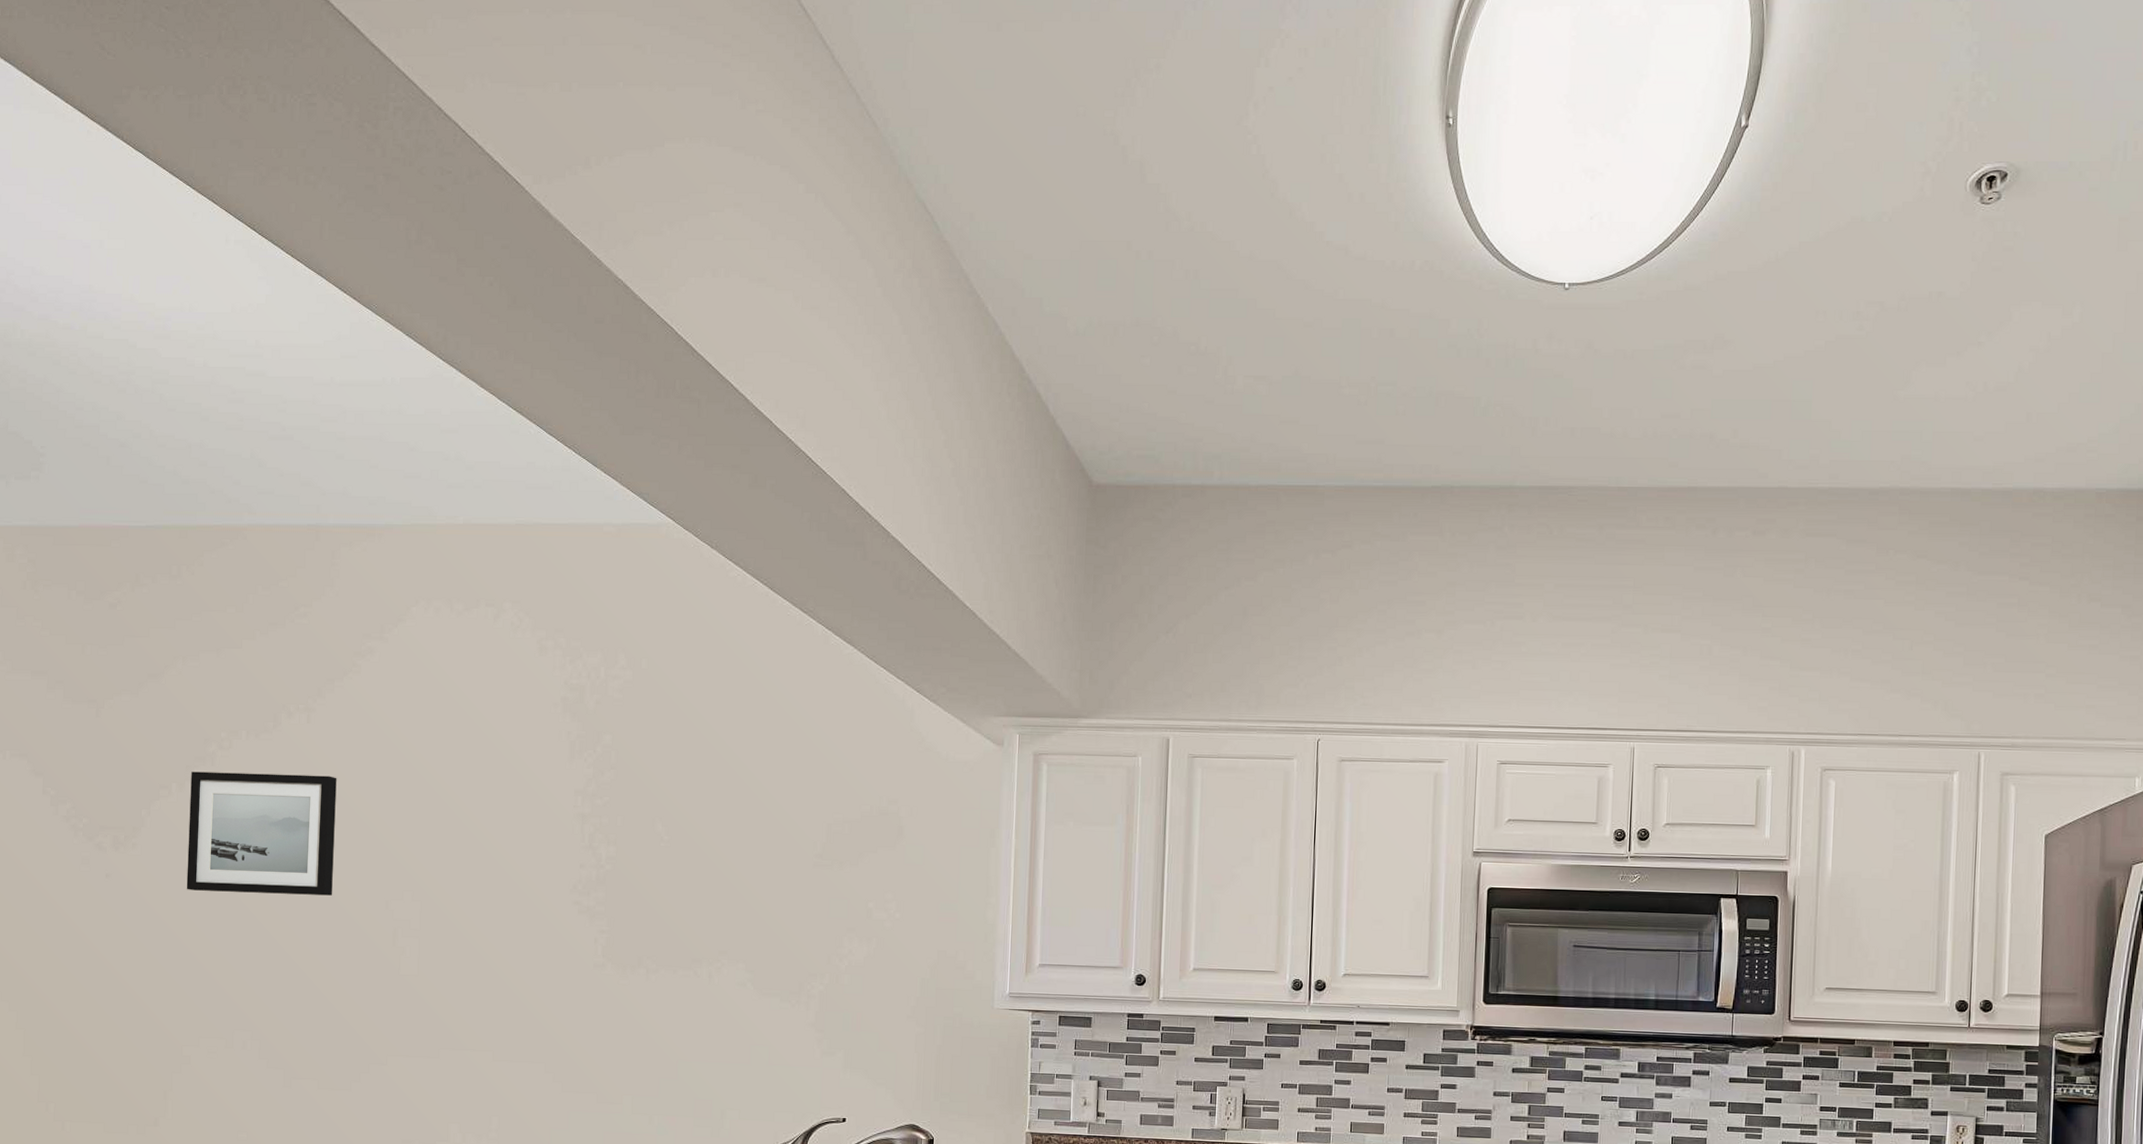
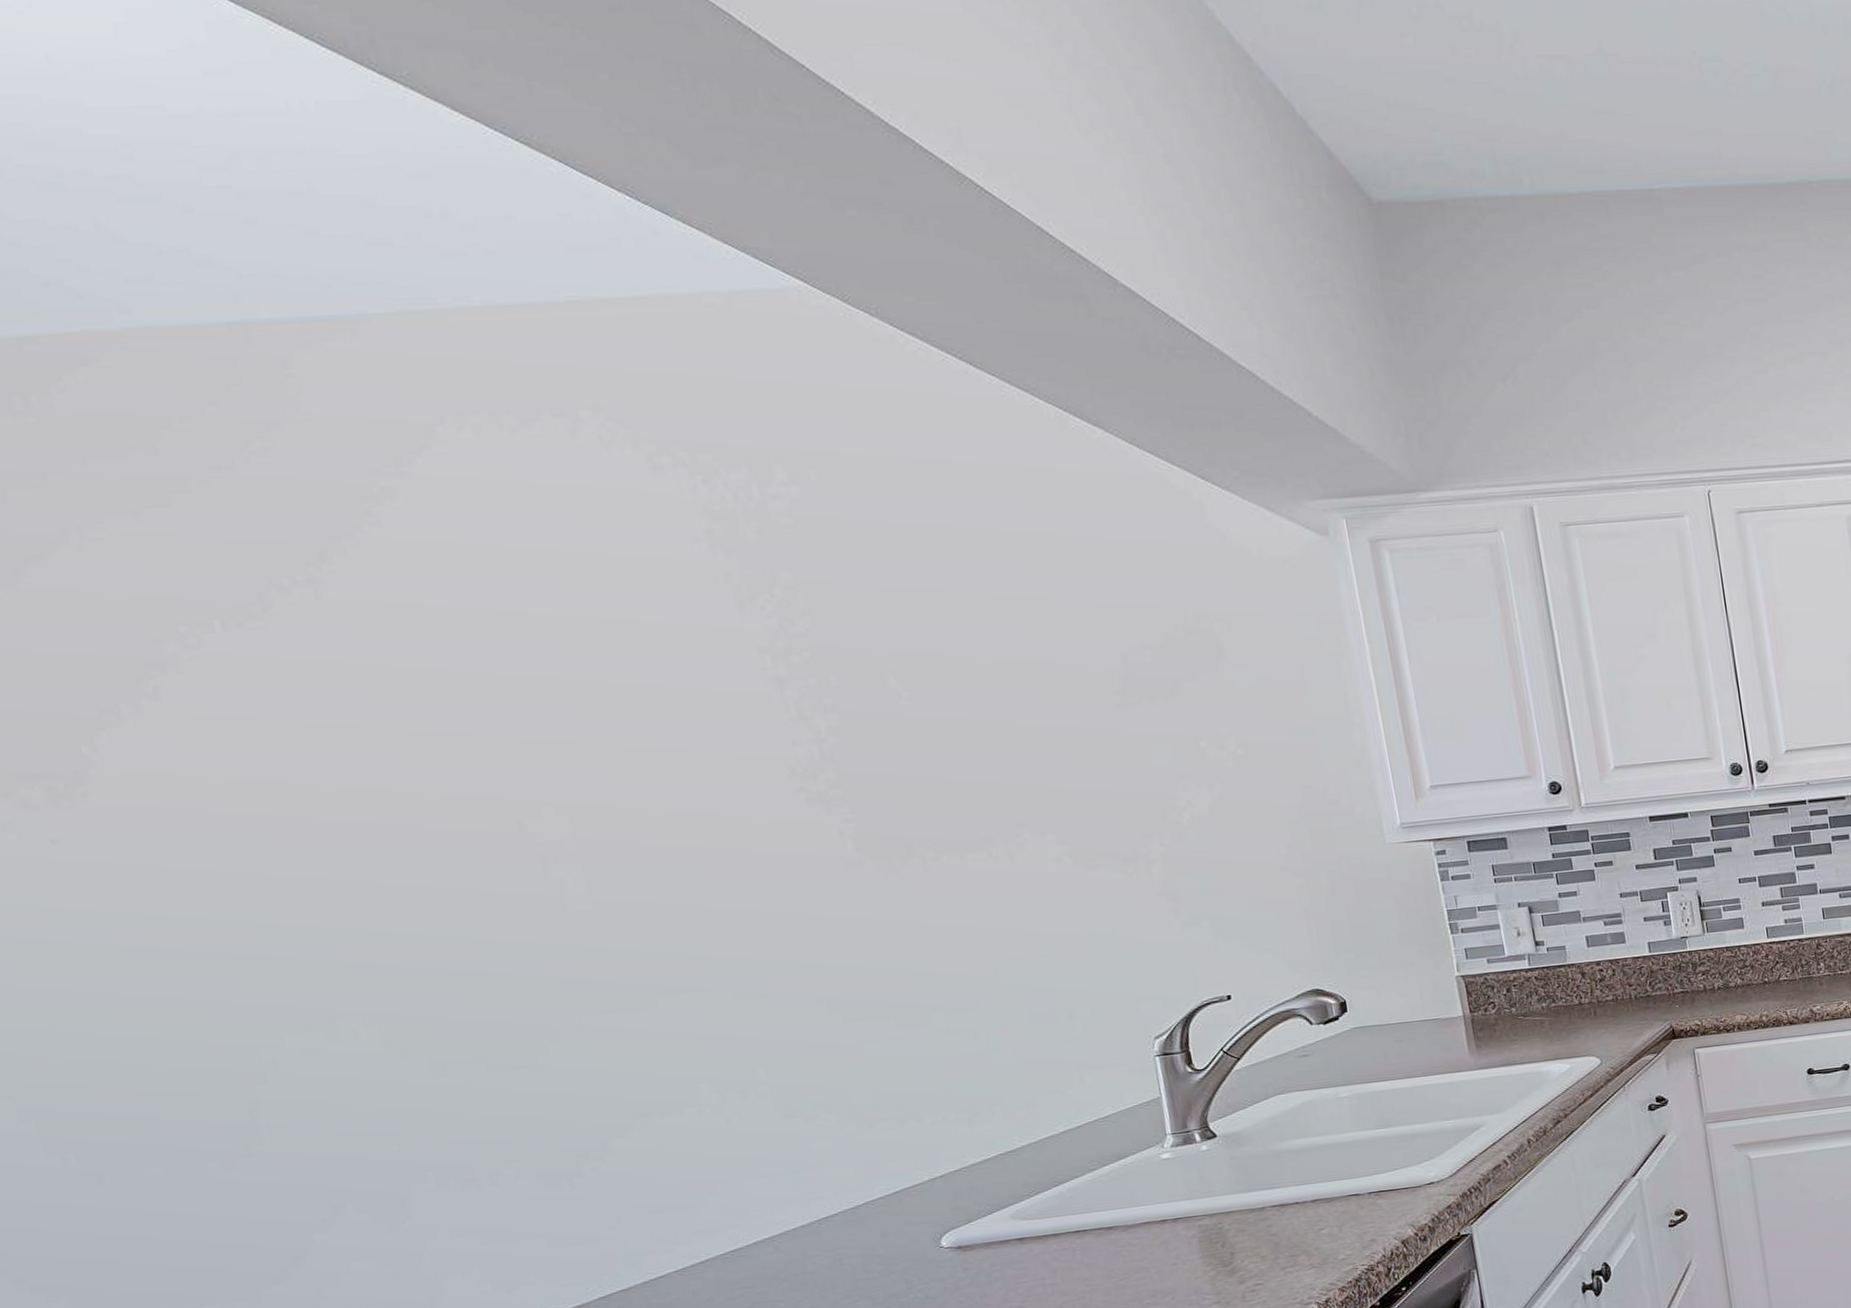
wall art: present [186,771,337,896] -> none [146,667,431,846]

